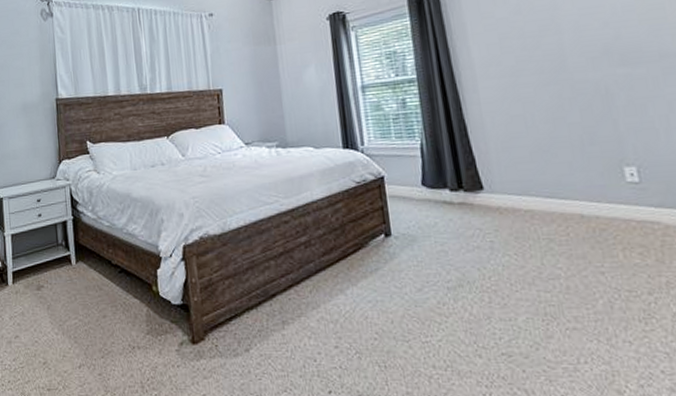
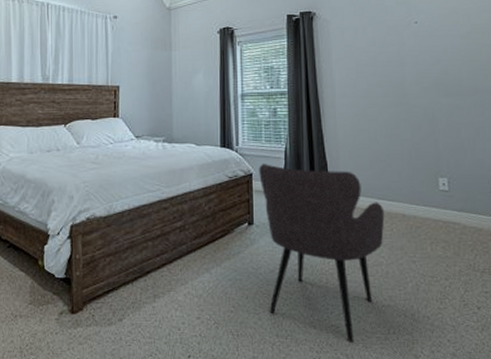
armchair: none [391,164,558,375] -> present [259,164,385,343]

